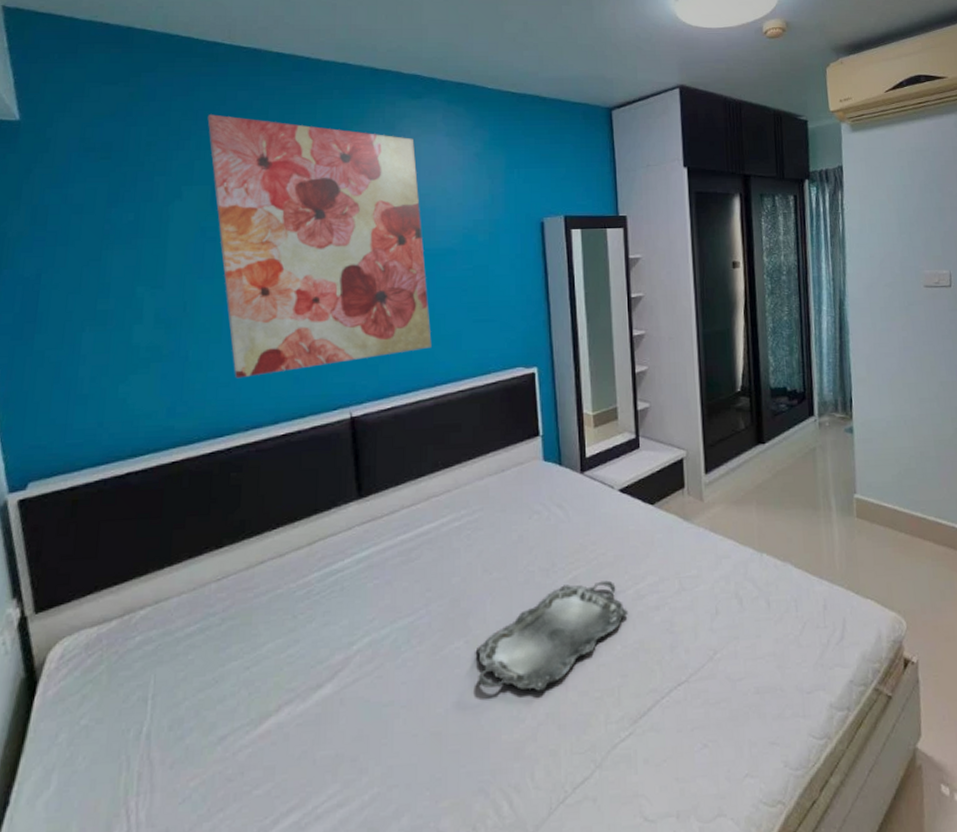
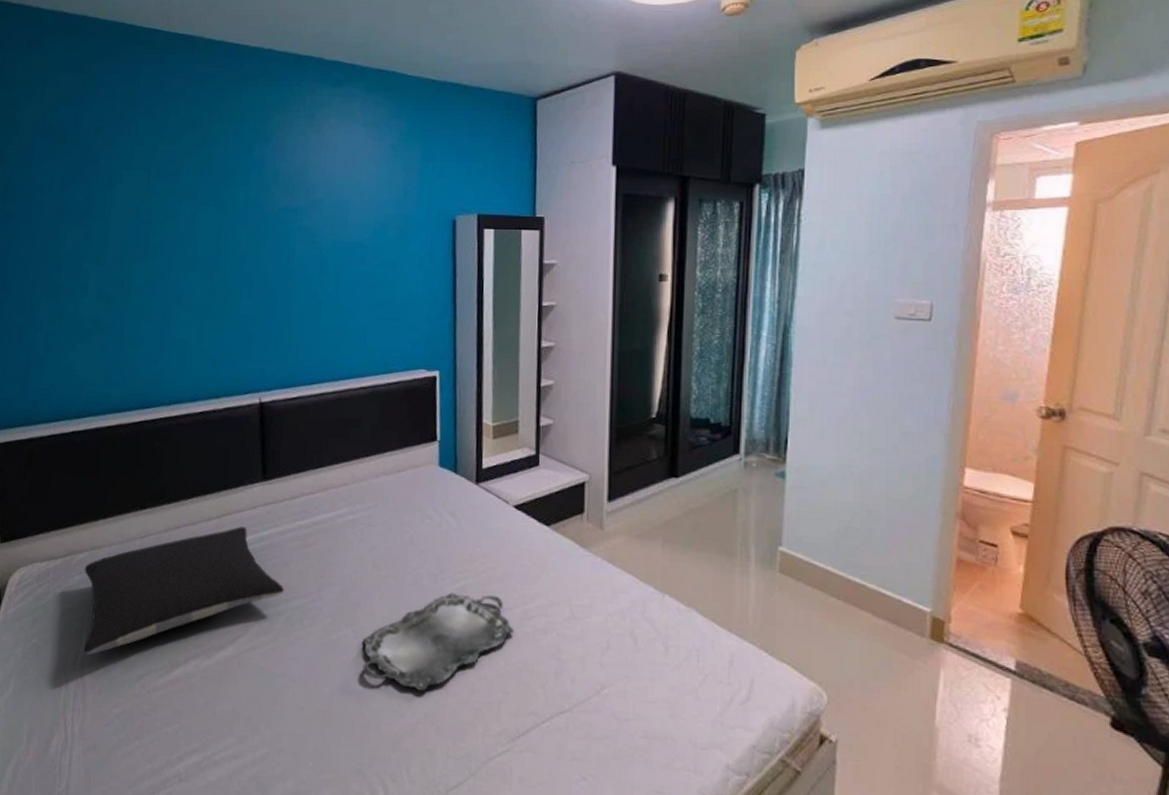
pillow: none [147,551,387,725] -> present [84,526,284,655]
wall art: present [207,114,432,379] -> none [146,101,338,356]

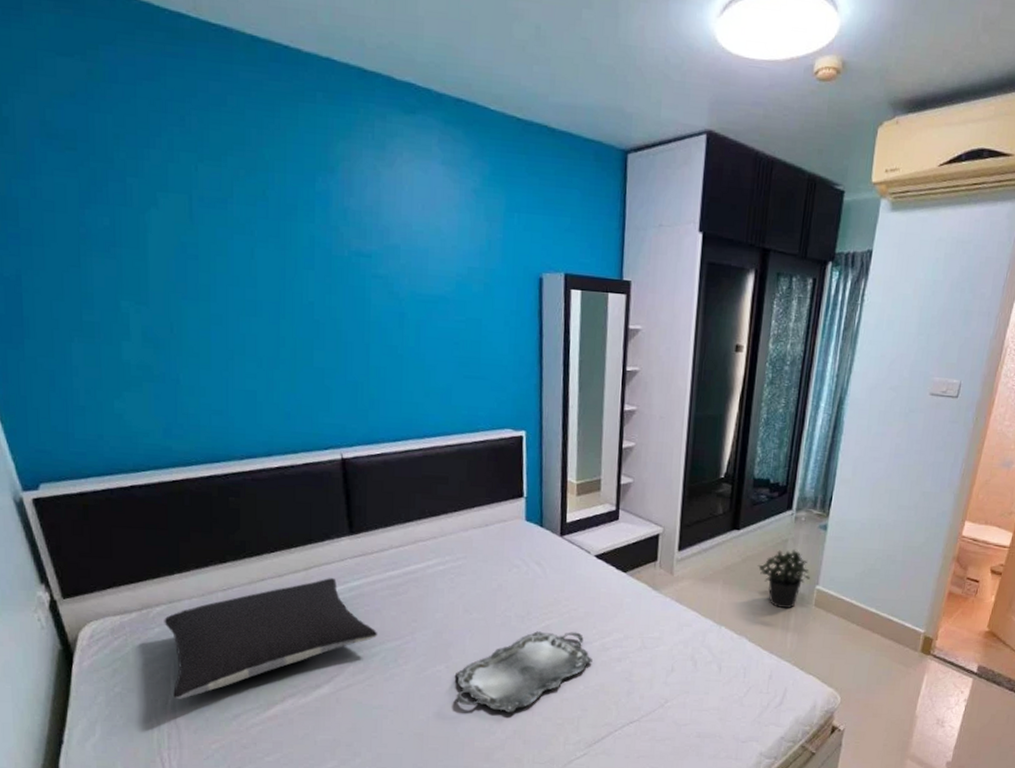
potted plant: none [703,502,770,575] -> present [757,550,810,609]

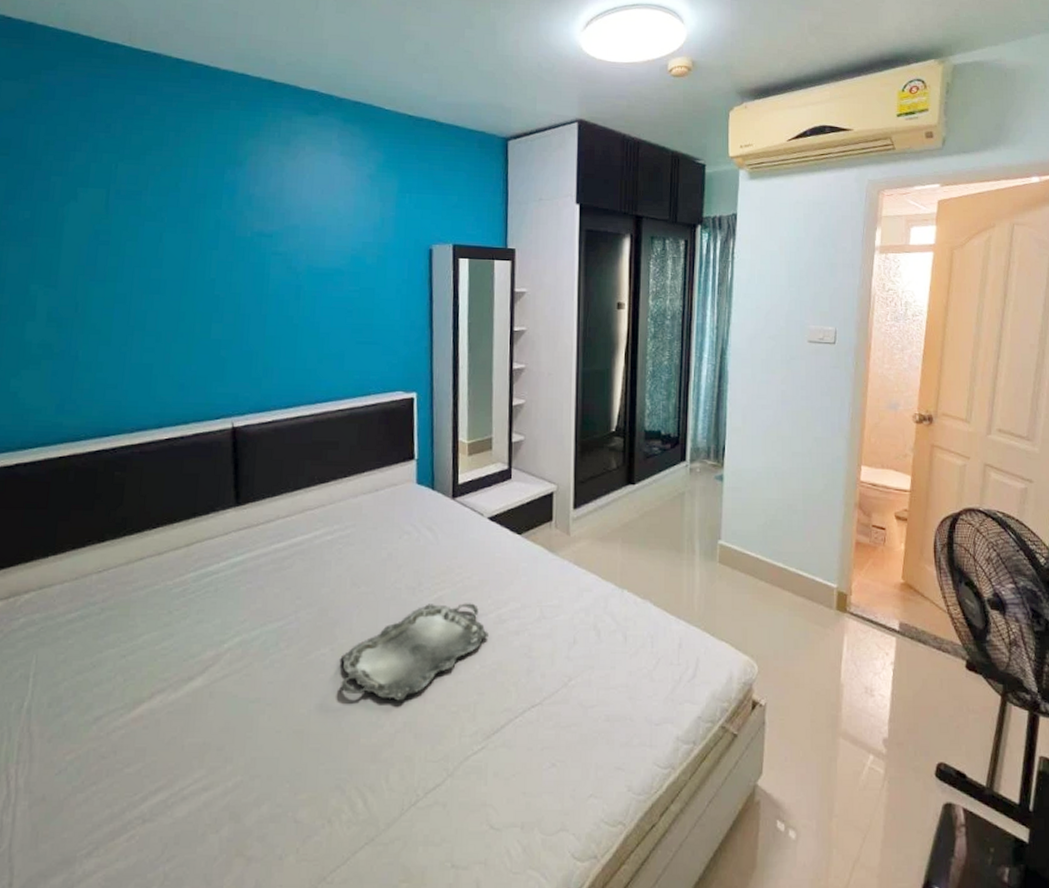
pillow: present [164,578,377,699] -> none [30,554,258,701]
potted plant: present [757,550,810,609] -> none [656,503,711,568]

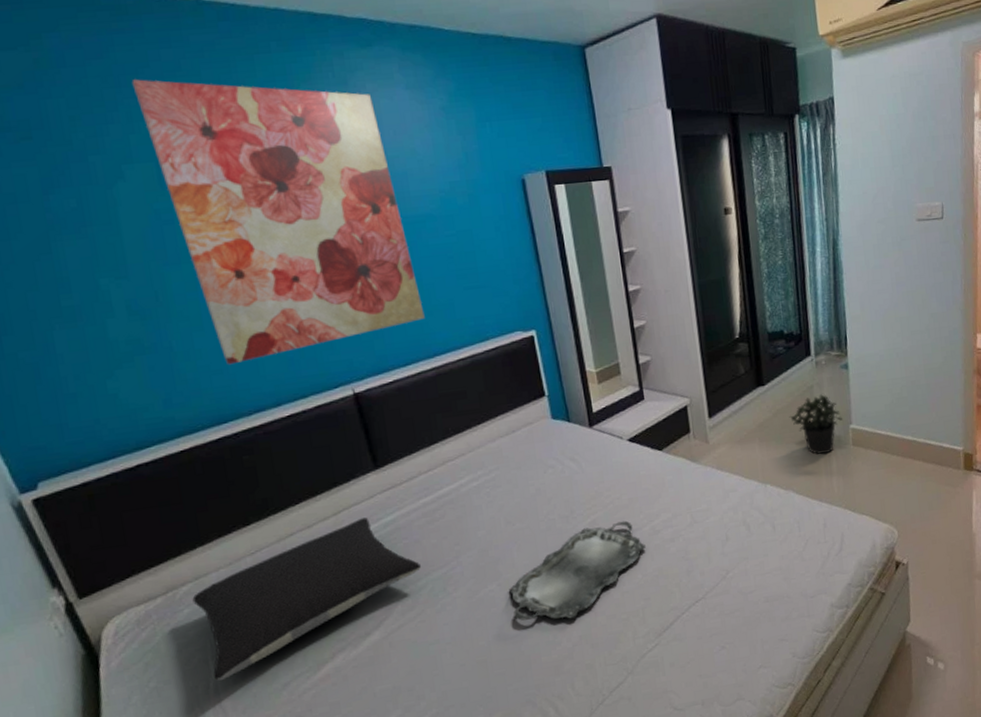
pillow: none [30,554,258,701] -> present [192,517,421,681]
wall art: none [105,117,315,382] -> present [131,79,425,365]
potted plant: none [656,503,711,568] -> present [789,394,842,456]

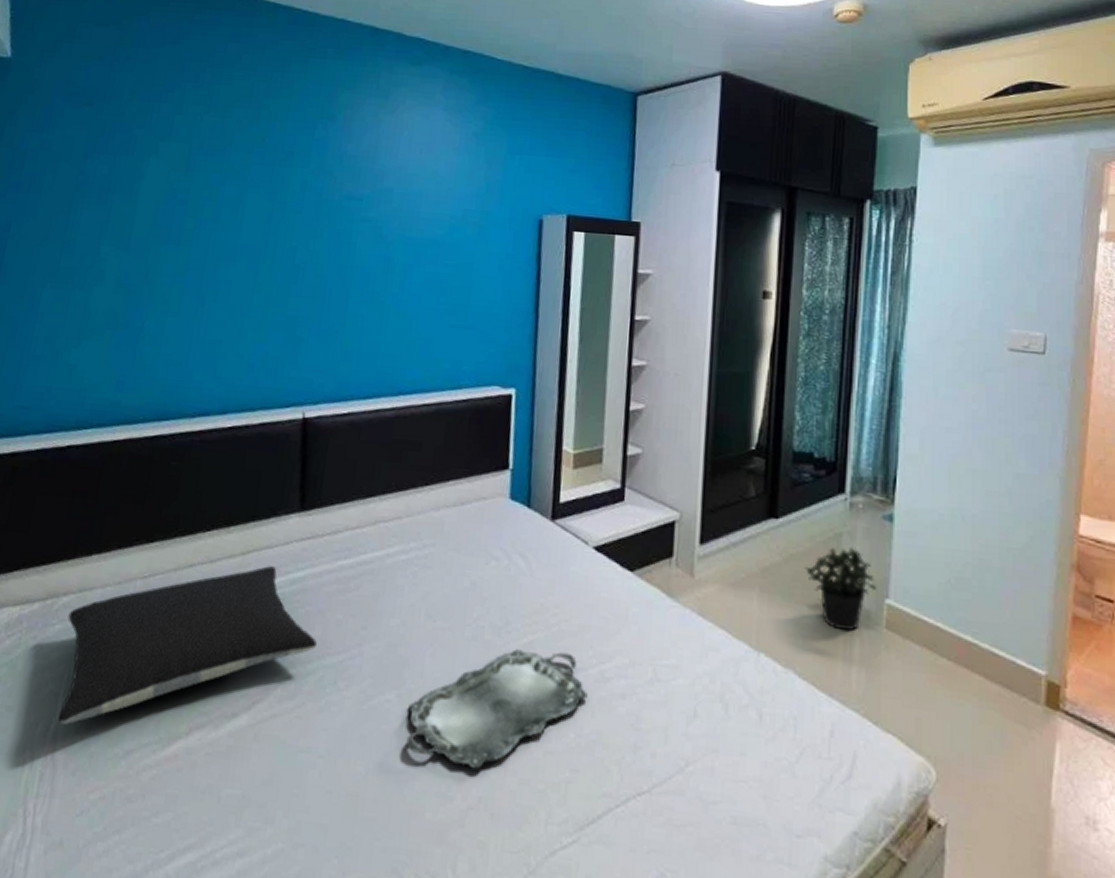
wall art: present [131,79,425,365] -> none [187,66,409,359]

